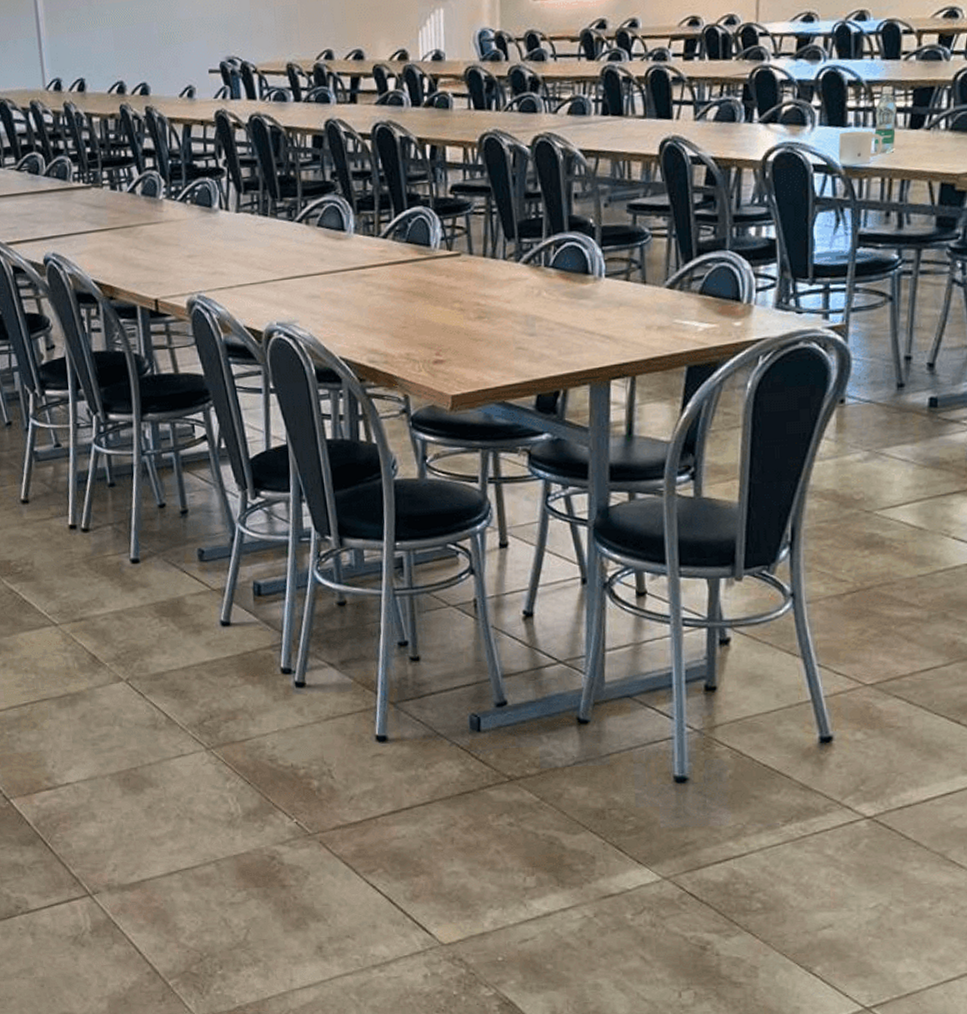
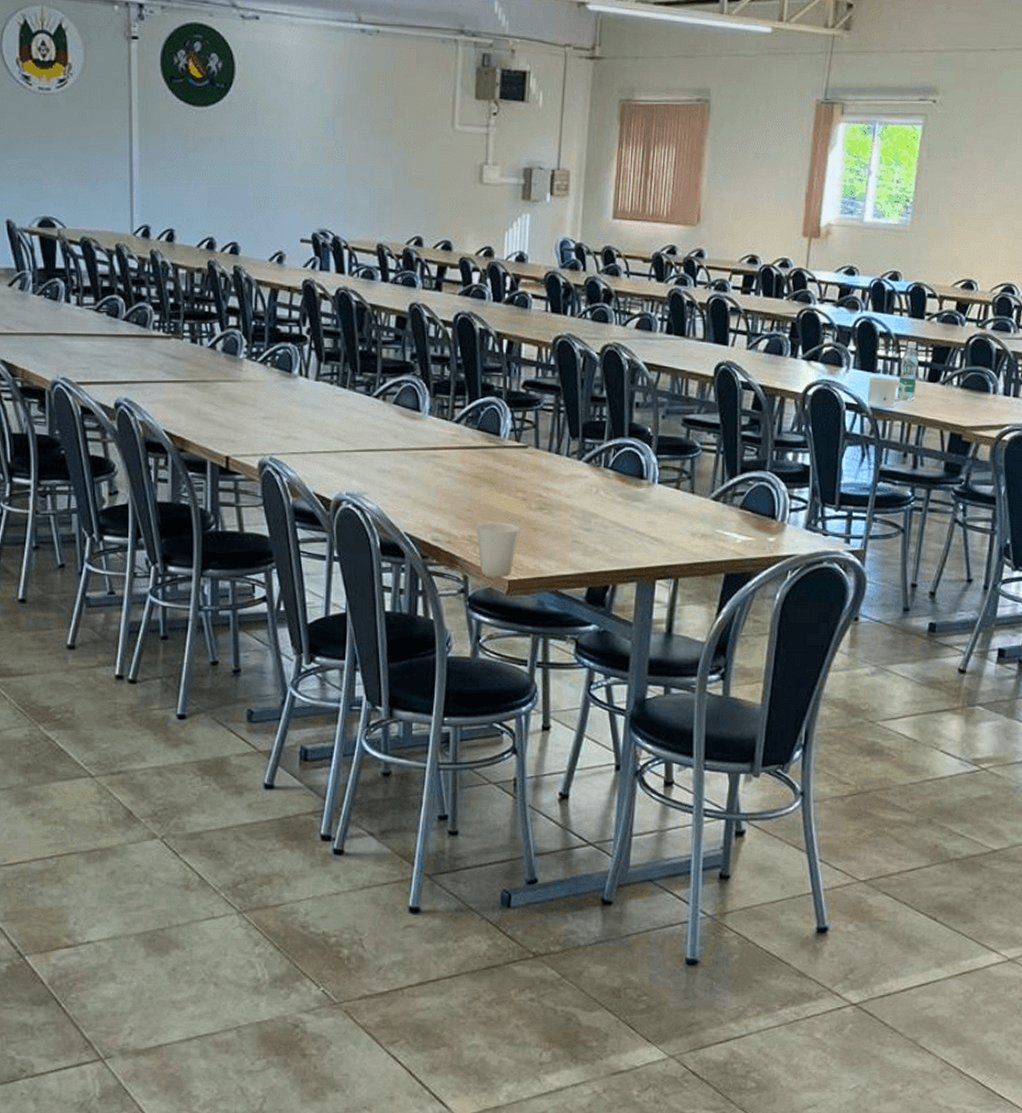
cup: none [412,336,460,394] -> present [476,522,520,577]

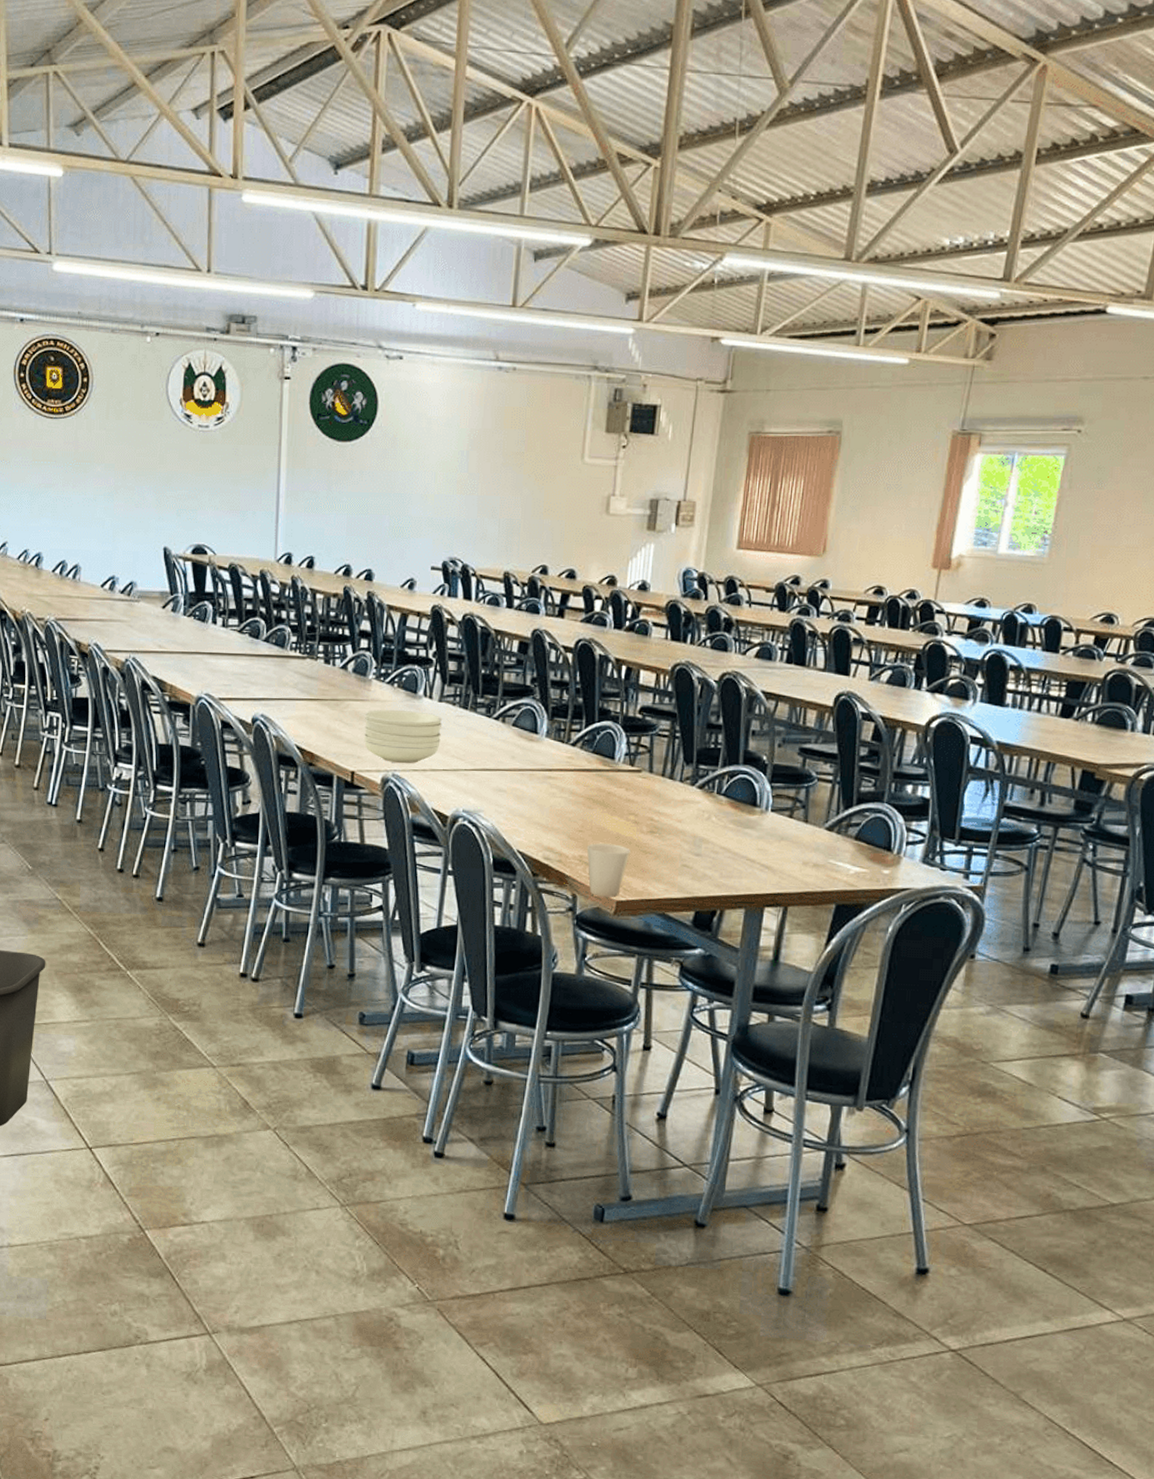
bowl: none [237,391,321,447] -> present [363,710,443,764]
mug: present [868,377,906,409] -> none [994,711,1036,744]
bottle: present [897,341,919,402] -> none [1026,676,1051,737]

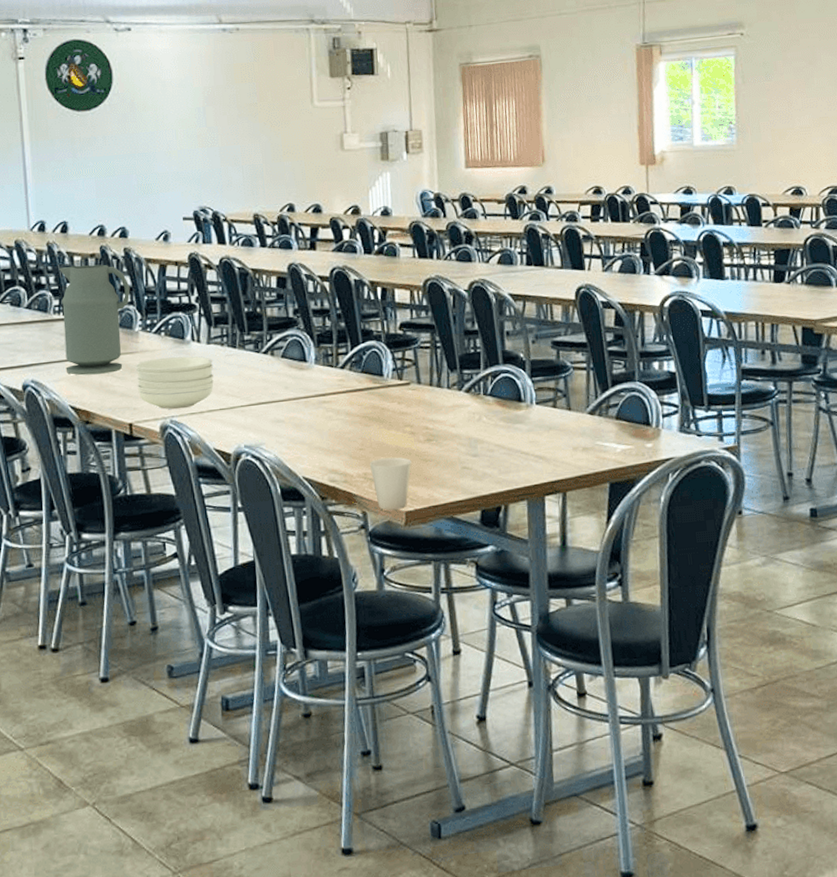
water jug: none [295,603,369,718] -> present [58,264,130,376]

